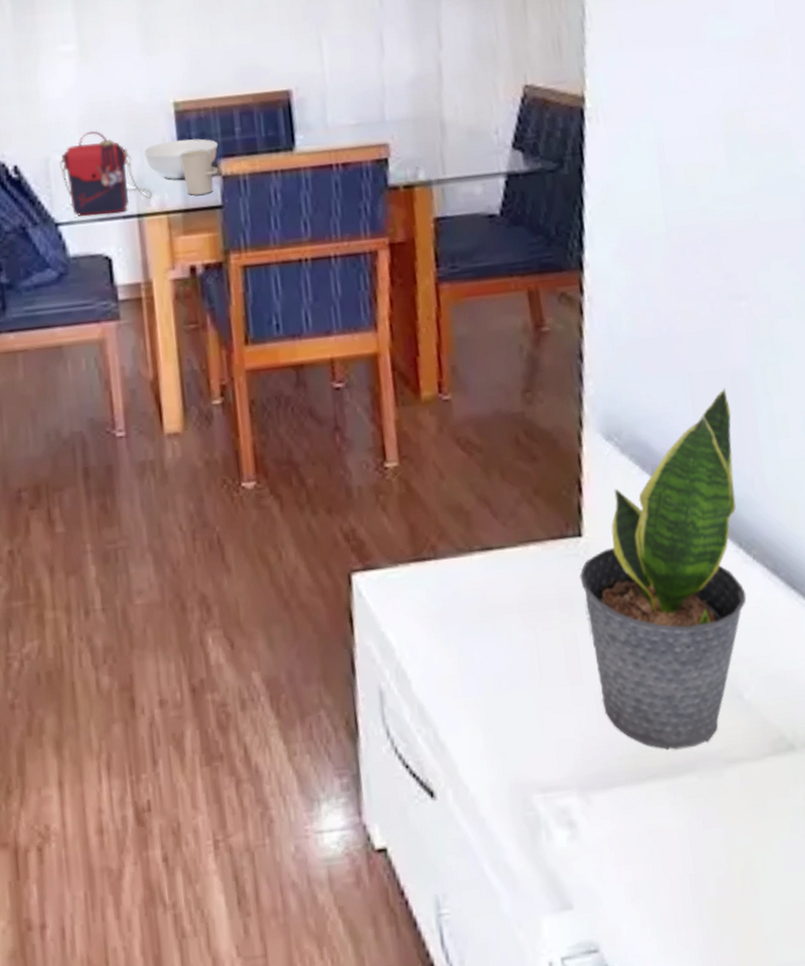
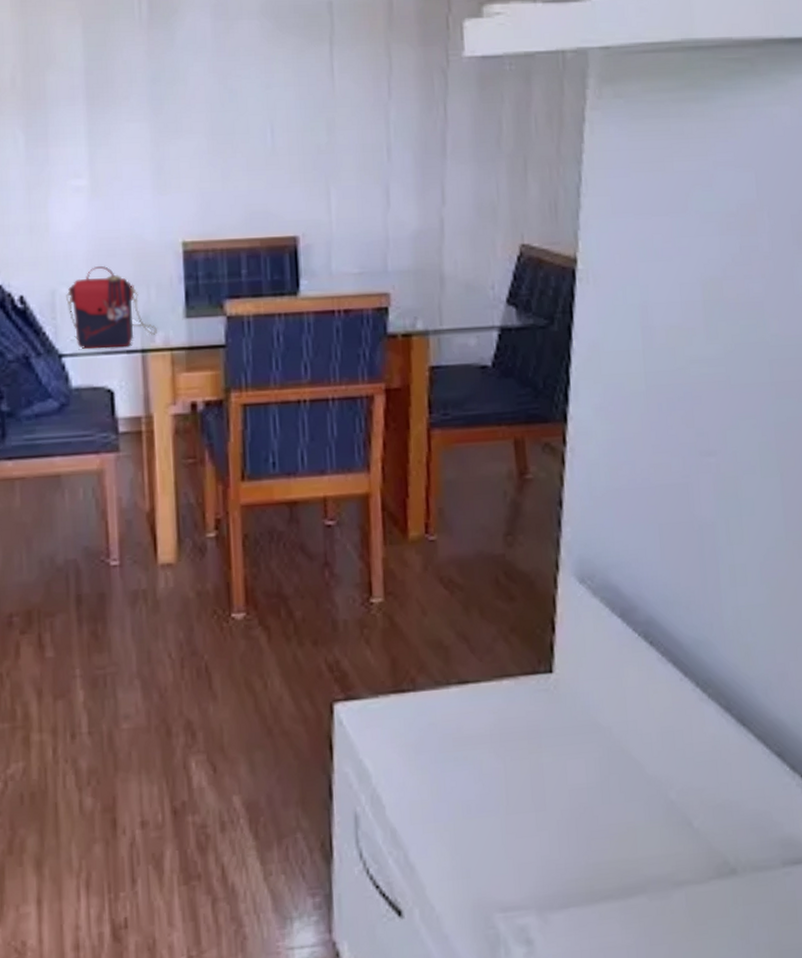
bowl: present [143,138,219,180] -> none [150,278,225,318]
cup: present [179,149,219,196] -> none [185,289,224,334]
potted plant: present [579,387,747,750] -> none [549,537,701,873]

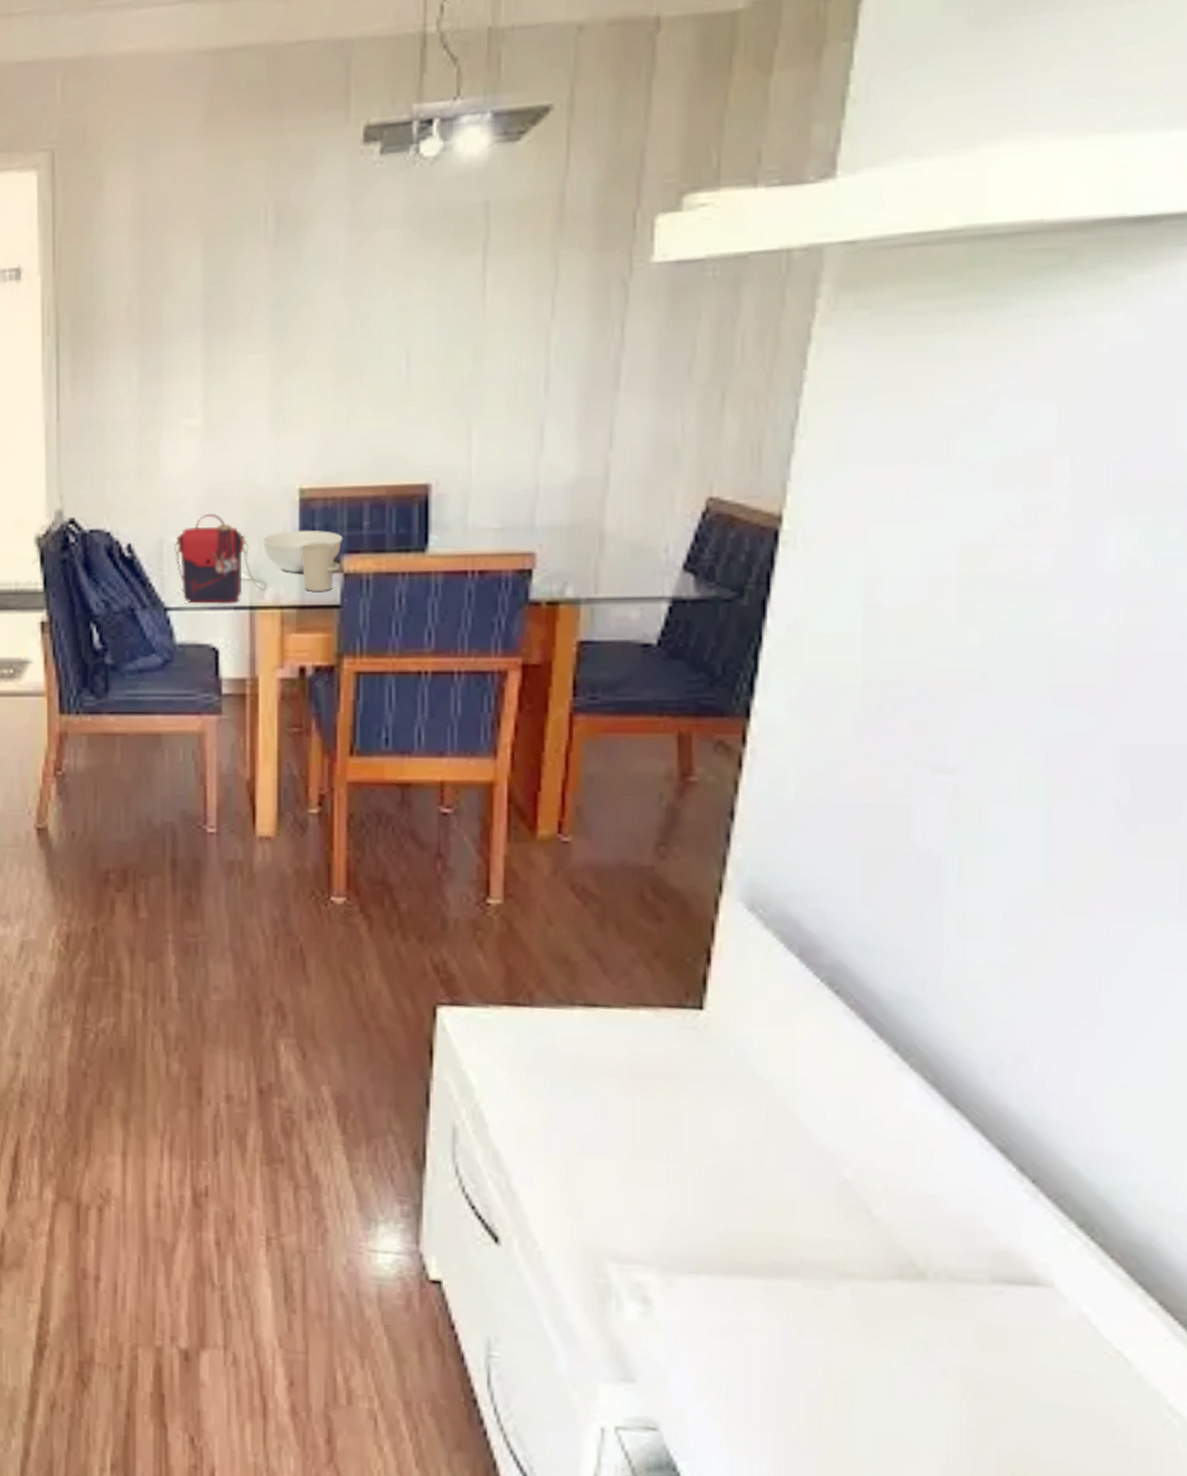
bowl: none [150,278,225,318] -> present [262,530,343,573]
cup: none [185,289,224,334] -> present [300,542,341,591]

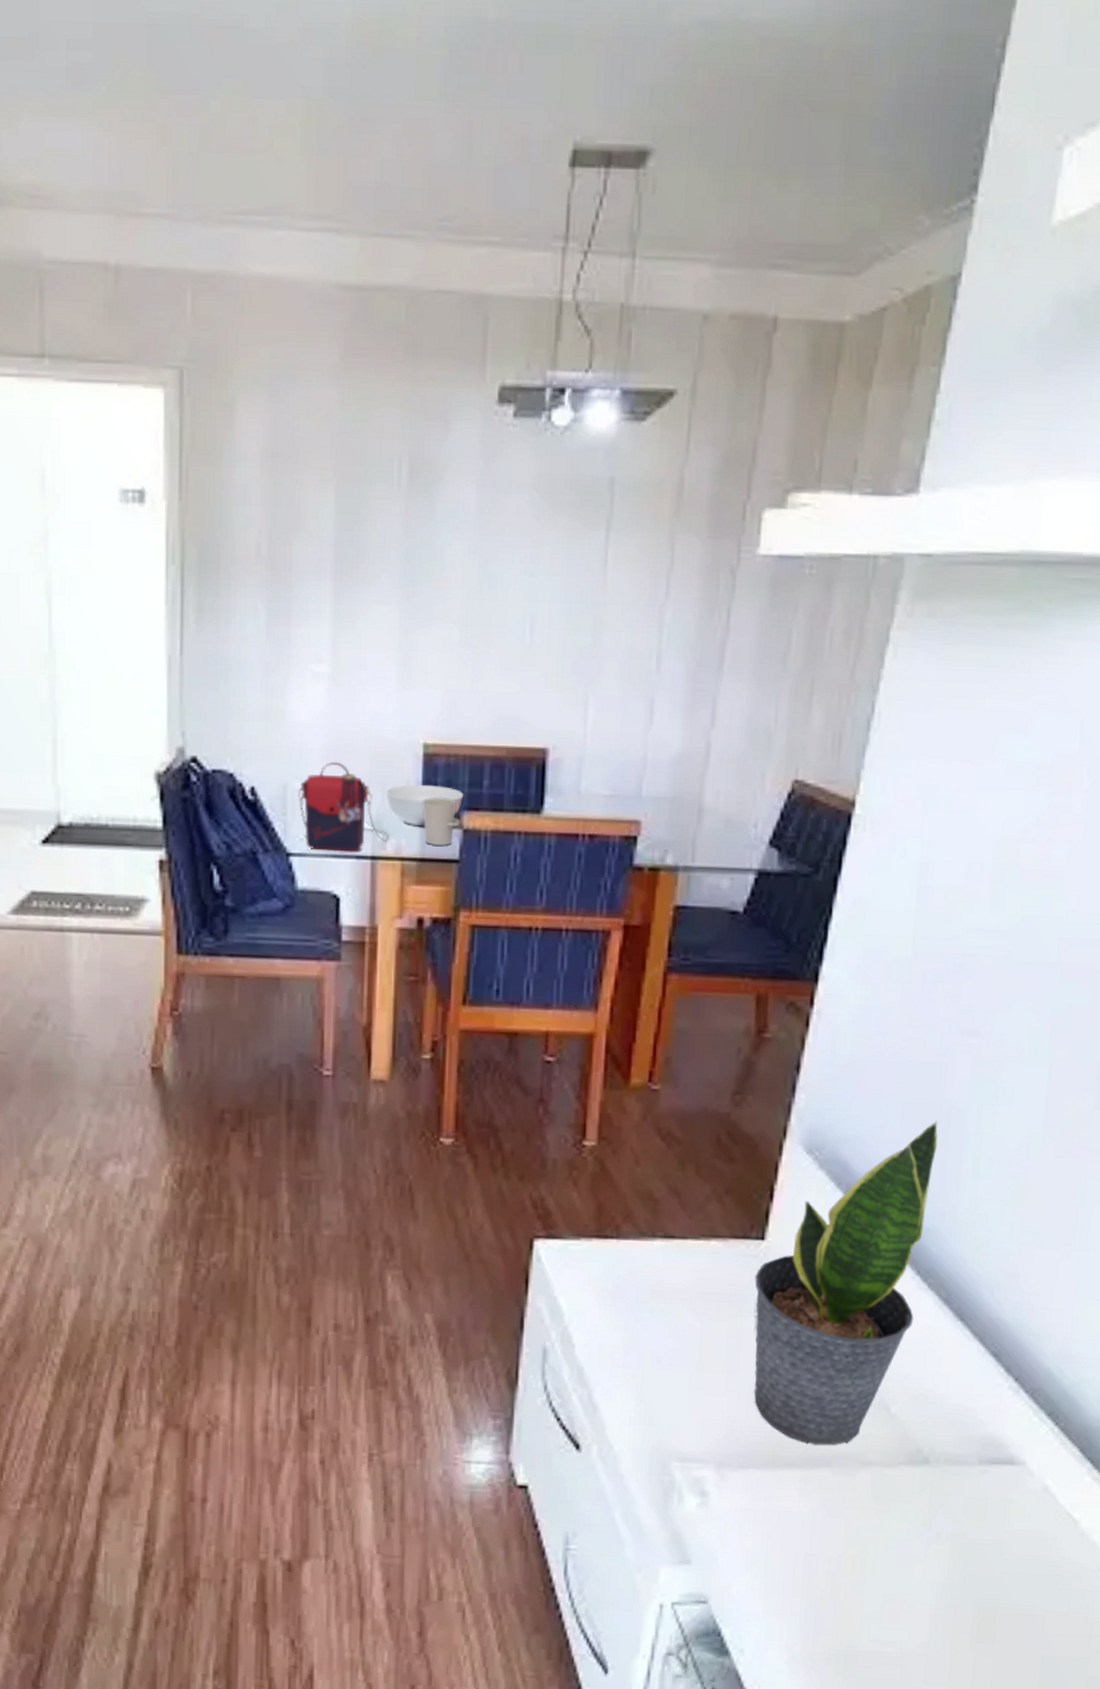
potted plant: none [694,872,910,1253] -> present [754,1120,938,1446]

